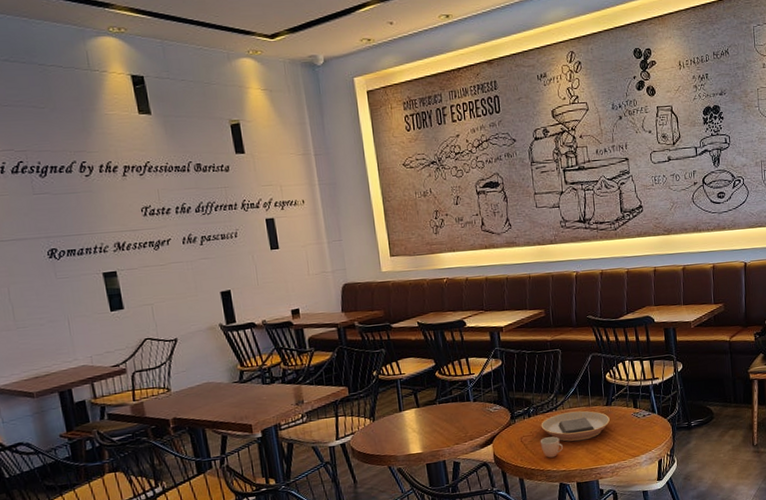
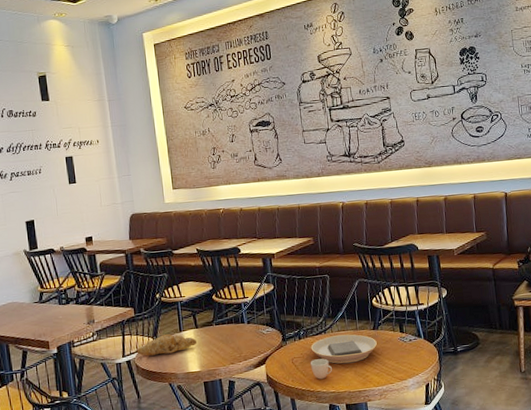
croissant: none [352,414,418,439] -> present [136,334,197,356]

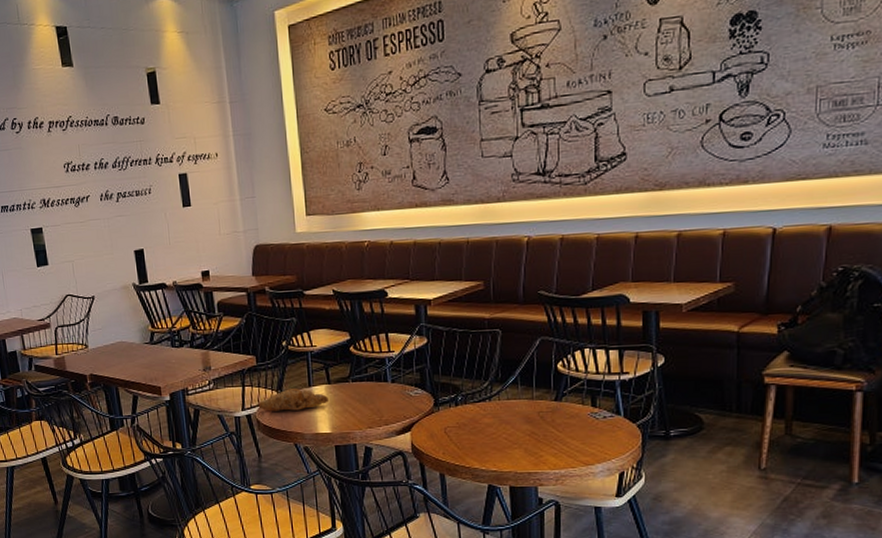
cup: present [310,358,332,380] -> none [467,431,495,455]
plate: present [311,334,377,364] -> none [470,404,558,439]

